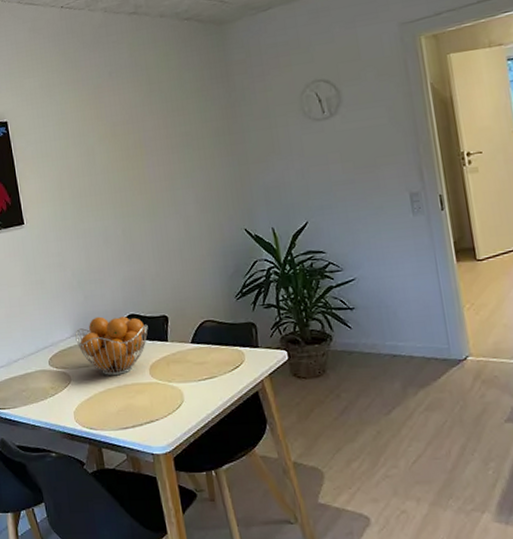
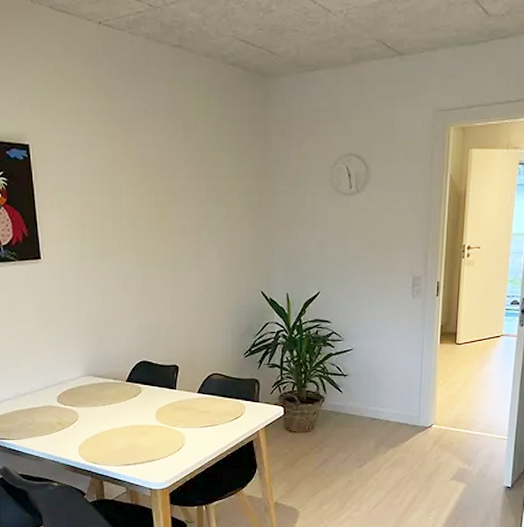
fruit basket: present [75,316,148,375] -> none [86,360,158,416]

